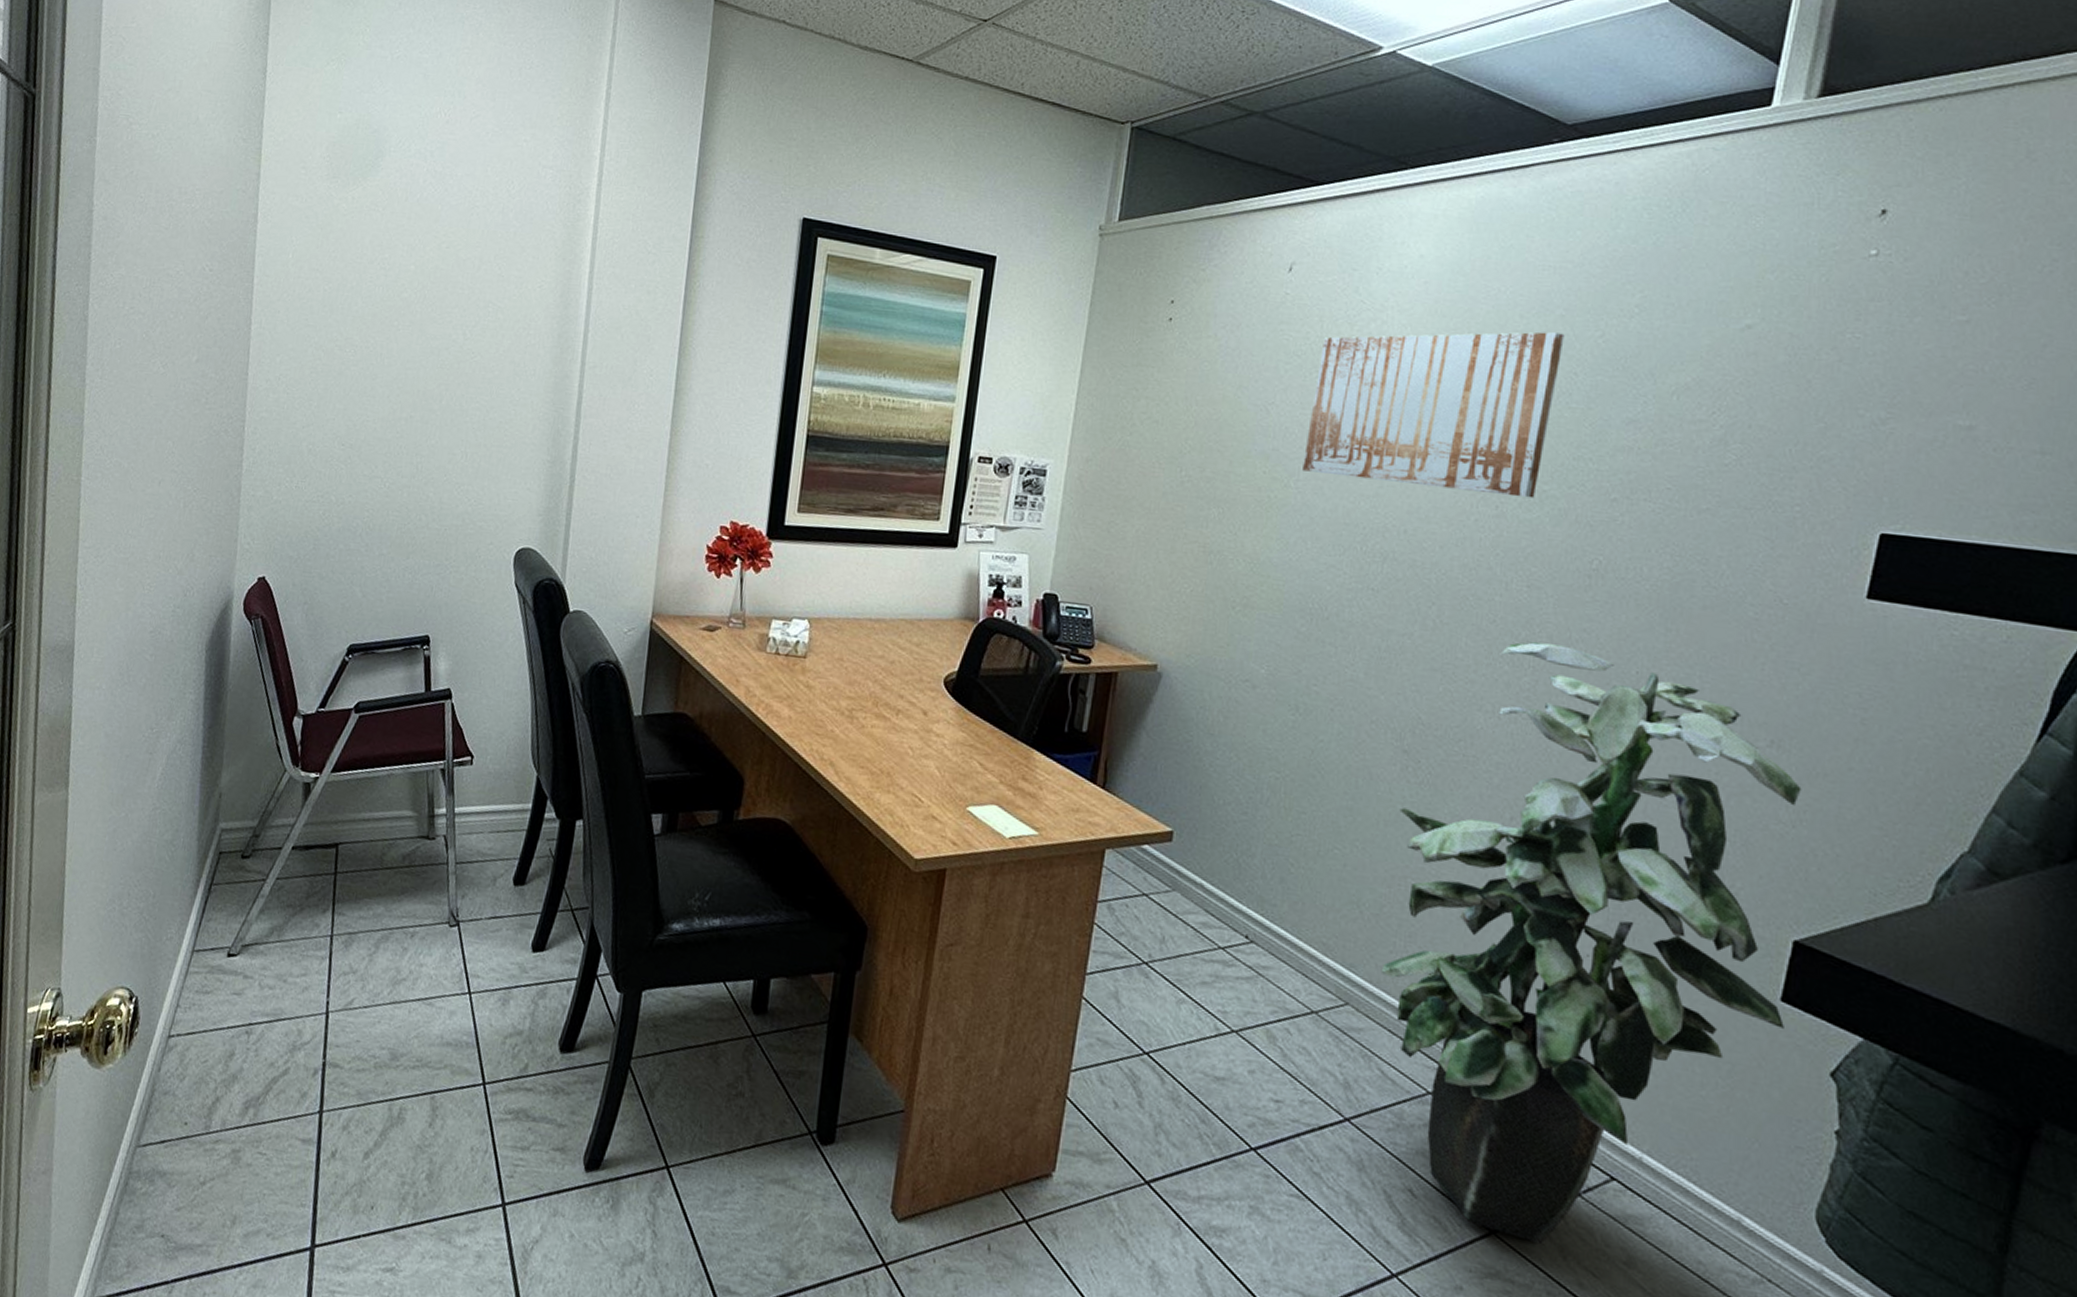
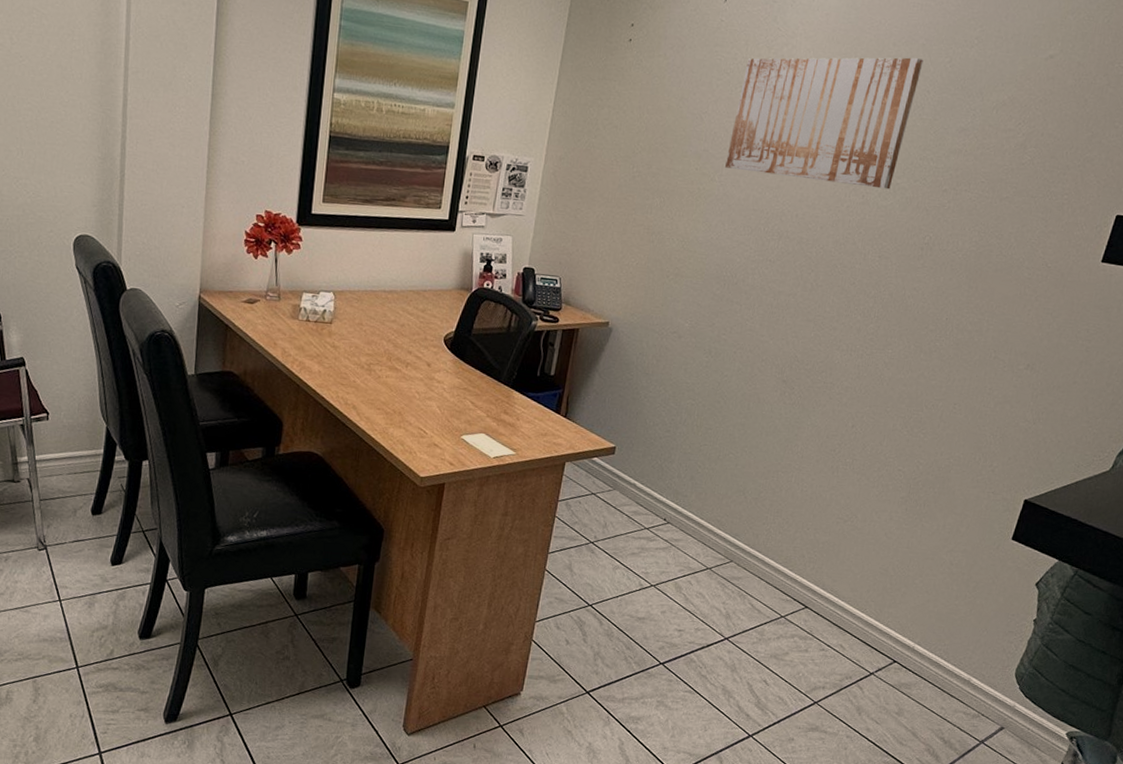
indoor plant: present [1380,641,1802,1243] -> none [756,298,1043,706]

